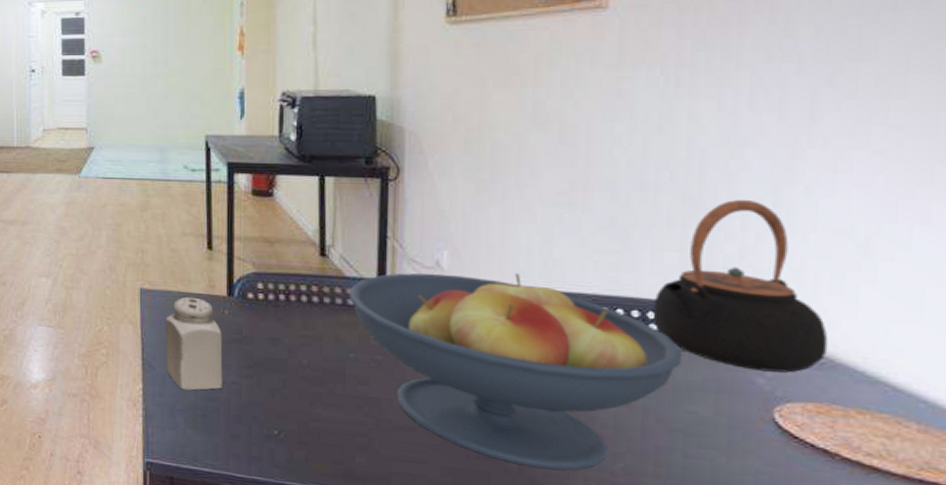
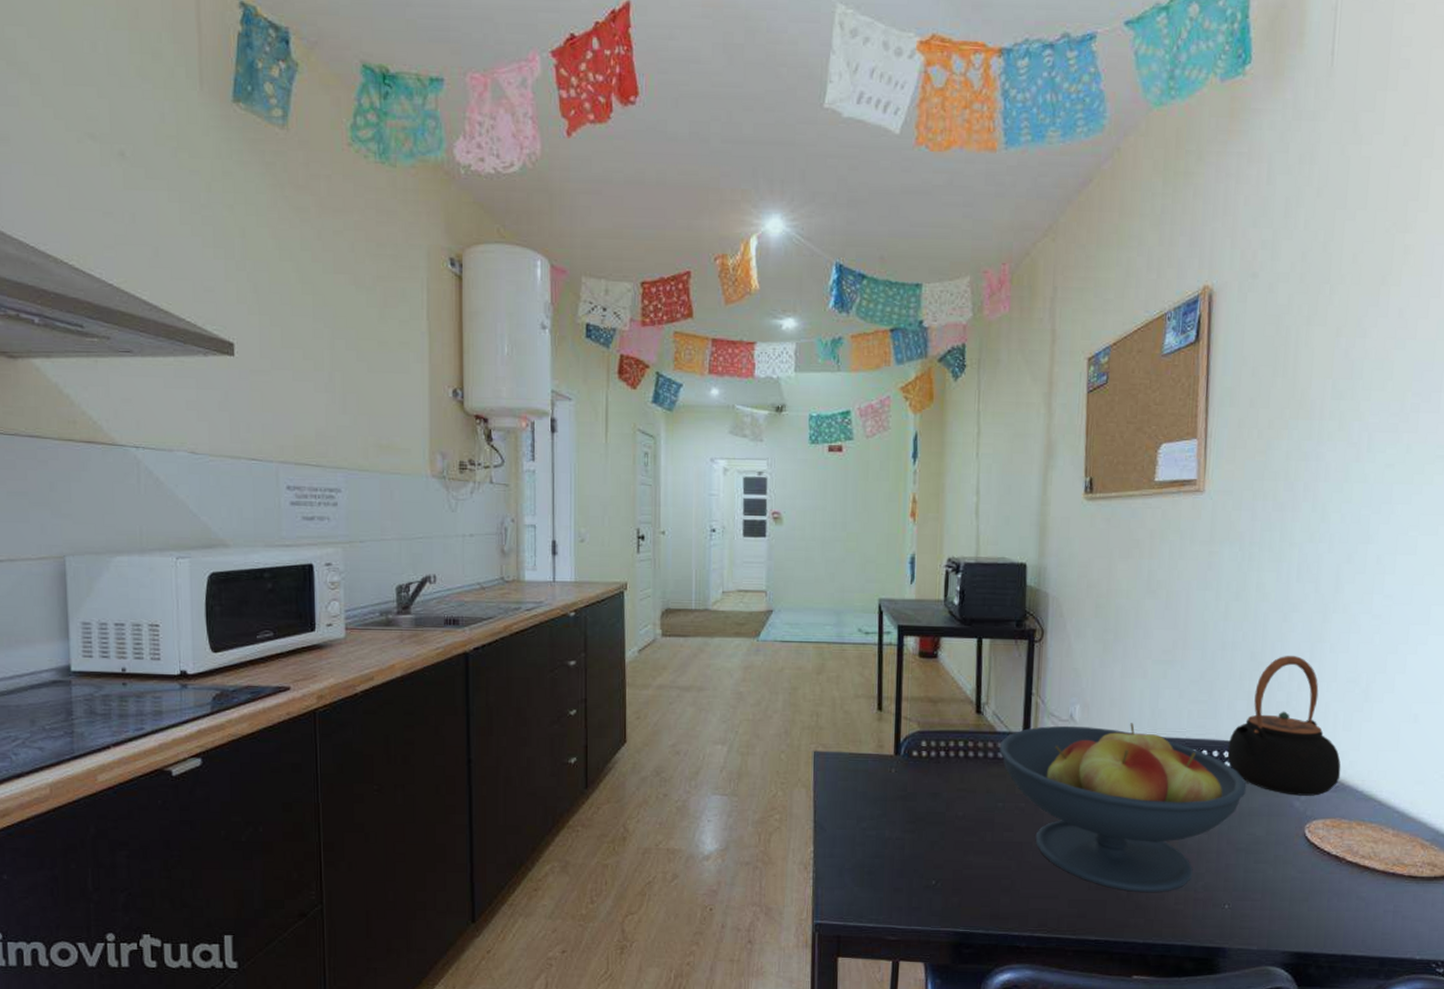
salt shaker: present [165,297,223,391] -> none [836,757,889,849]

